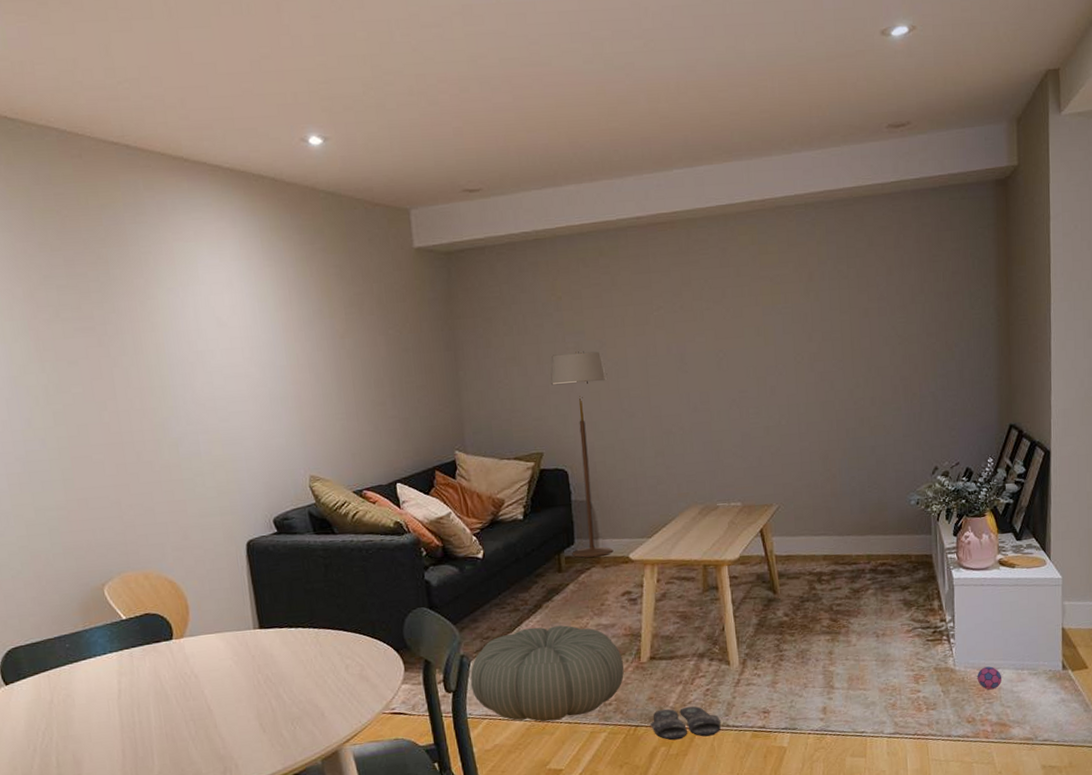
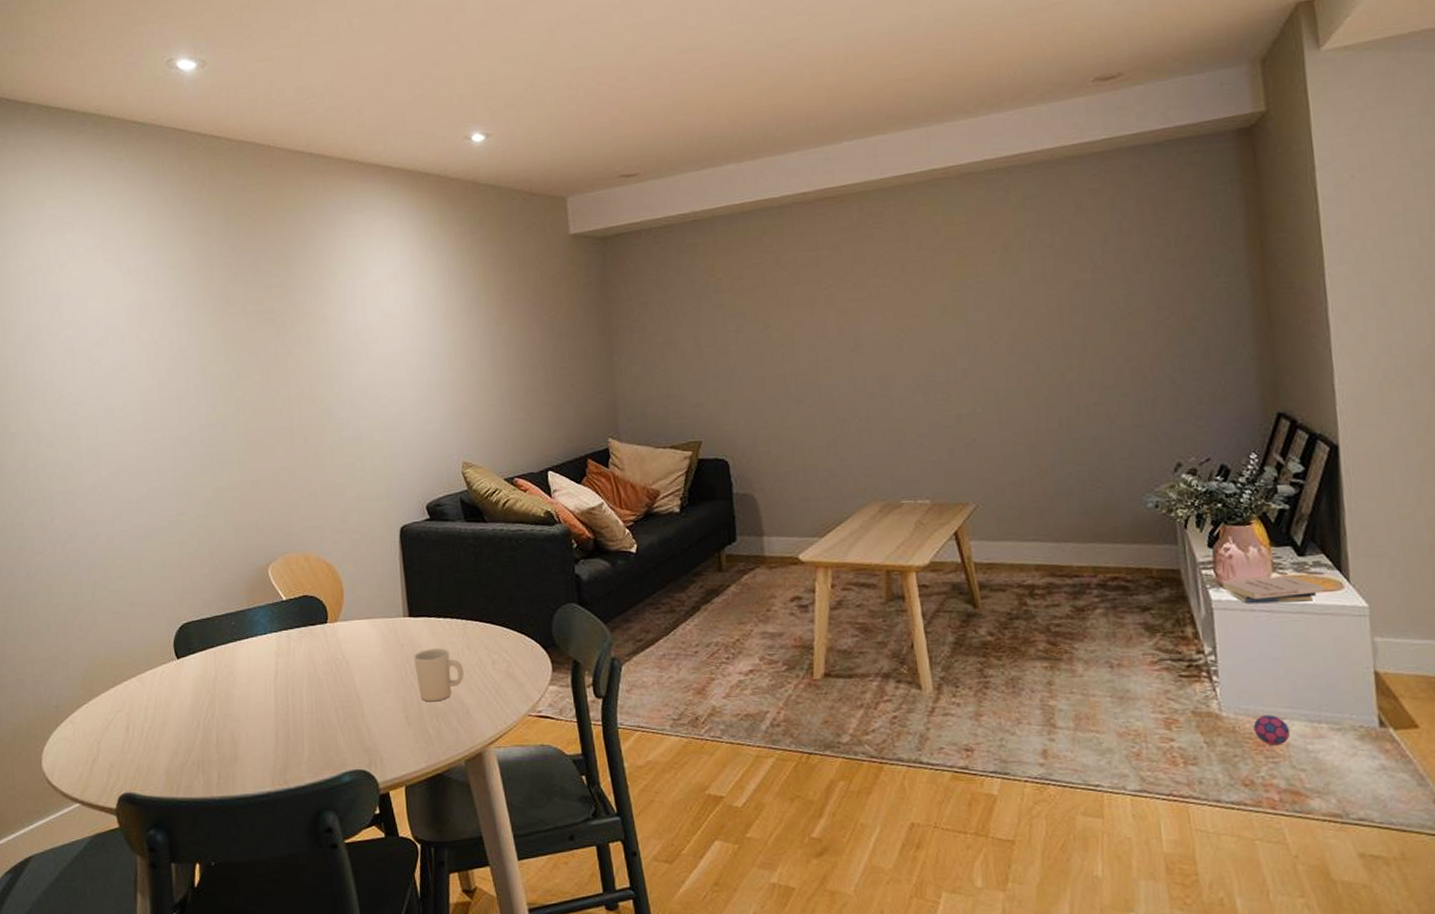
mug: none [265,657,318,708] -> present [413,648,464,702]
pouf: present [470,625,625,722] -> none [622,631,795,739]
floor lamp: present [551,351,614,558] -> none [710,334,781,557]
slippers: present [650,706,721,740] -> none [825,735,913,774]
books: none [962,556,1032,580] -> present [1223,576,1324,603]

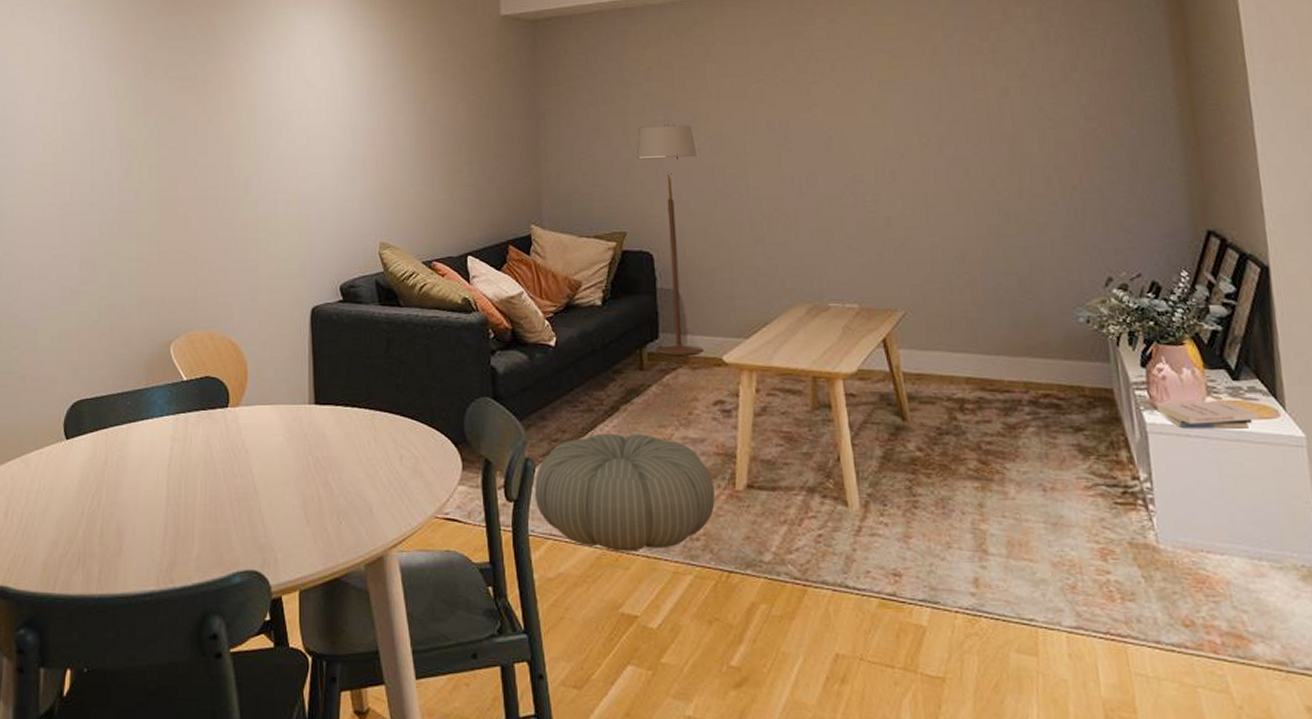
mug: present [413,648,464,702] -> none [316,440,369,498]
pouf: none [622,631,795,739] -> present [535,433,716,552]
floor lamp: none [710,334,781,557] -> present [637,124,704,355]
toy ball: present [1253,715,1291,746] -> none [1192,549,1231,583]

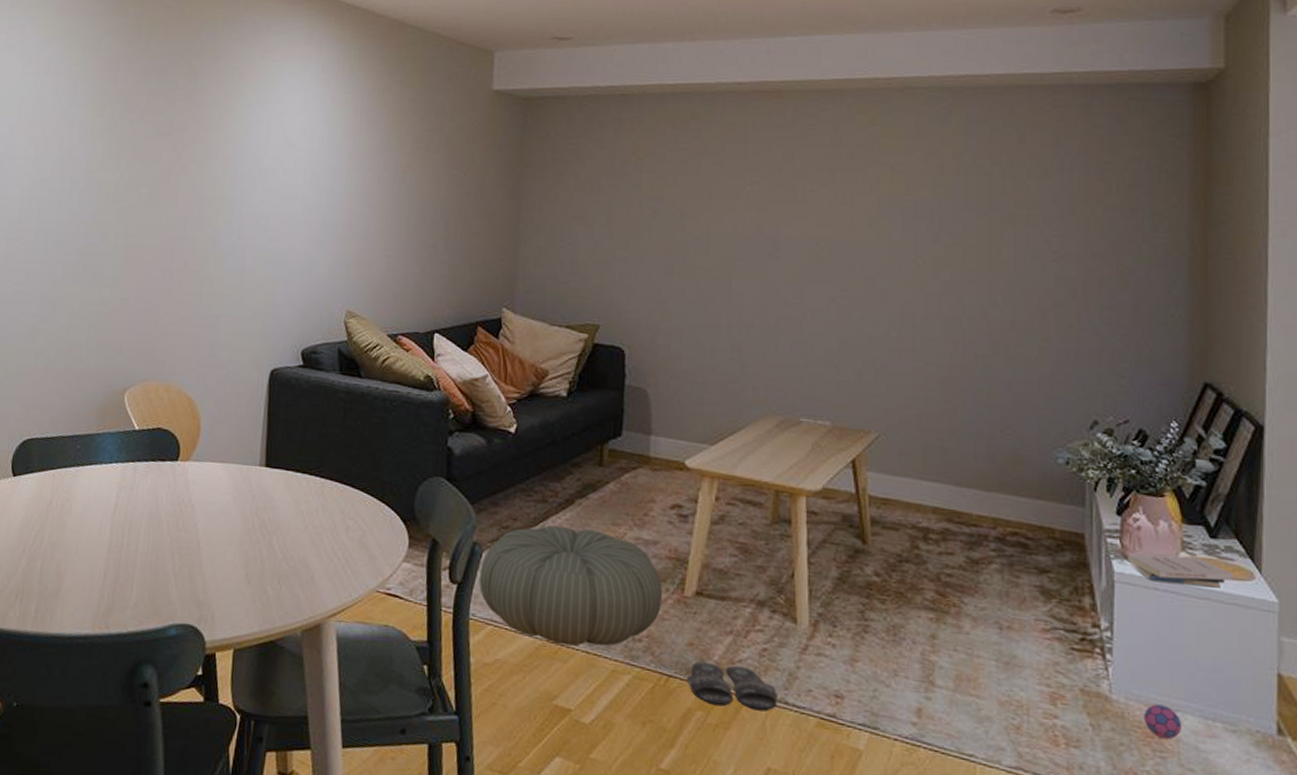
floor lamp: present [637,124,704,355] -> none [617,219,683,457]
slippers: none [746,554,838,597] -> present [686,661,777,711]
toy ball: none [1192,549,1231,583] -> present [1143,704,1183,740]

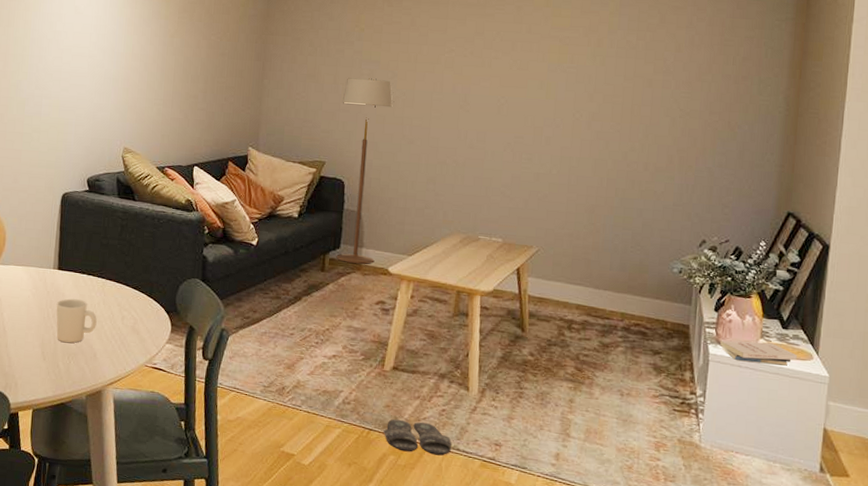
mug: none [263,504,315,562] -> present [56,298,97,343]
pouf: present [480,525,663,646] -> none [226,316,368,407]
floor lamp: none [617,219,683,457] -> present [336,78,394,264]
toy ball: present [1143,704,1183,740] -> none [723,450,751,476]

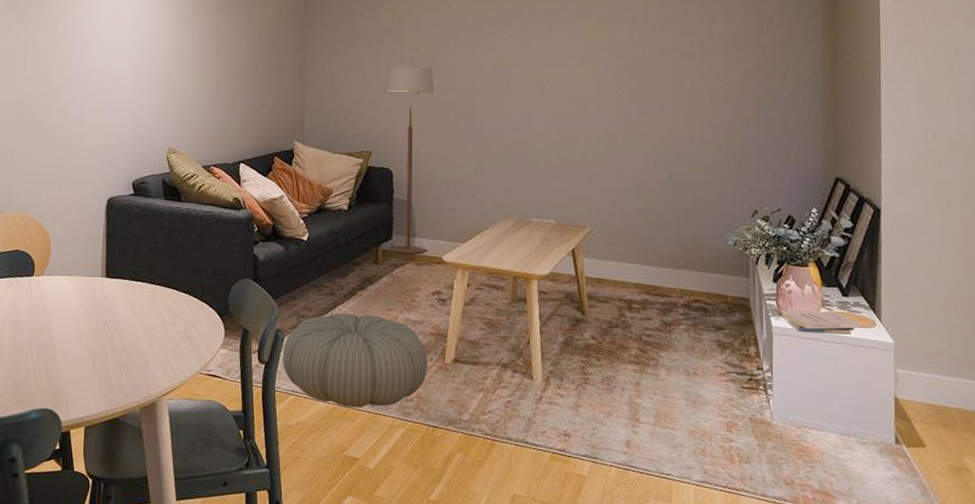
mug: present [56,298,97,343] -> none [105,307,148,354]
pouf: none [226,316,368,407] -> present [283,312,428,408]
slippers: present [383,419,452,456] -> none [448,414,519,450]

